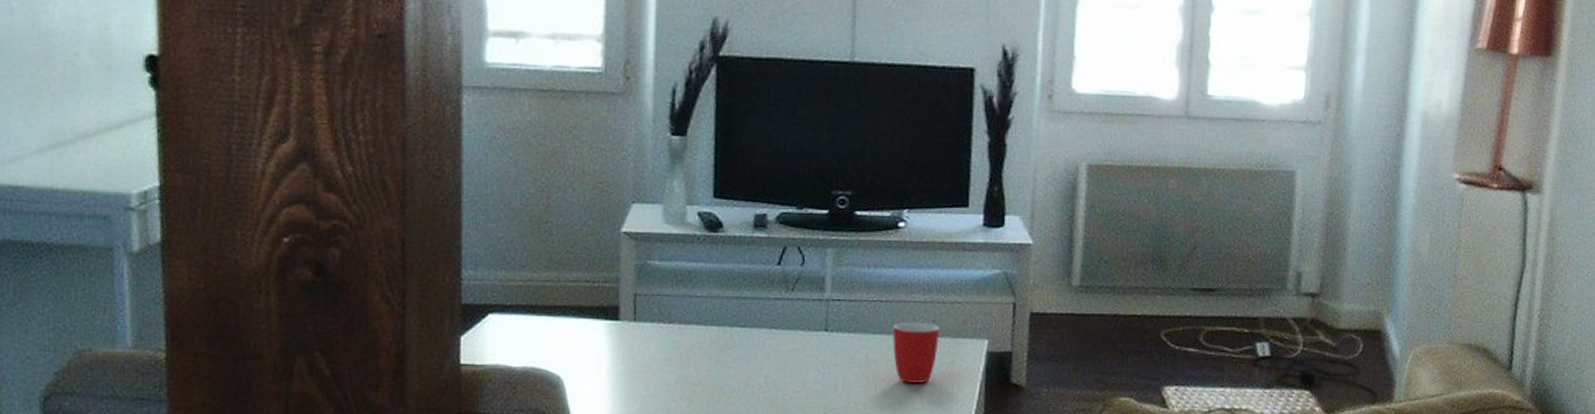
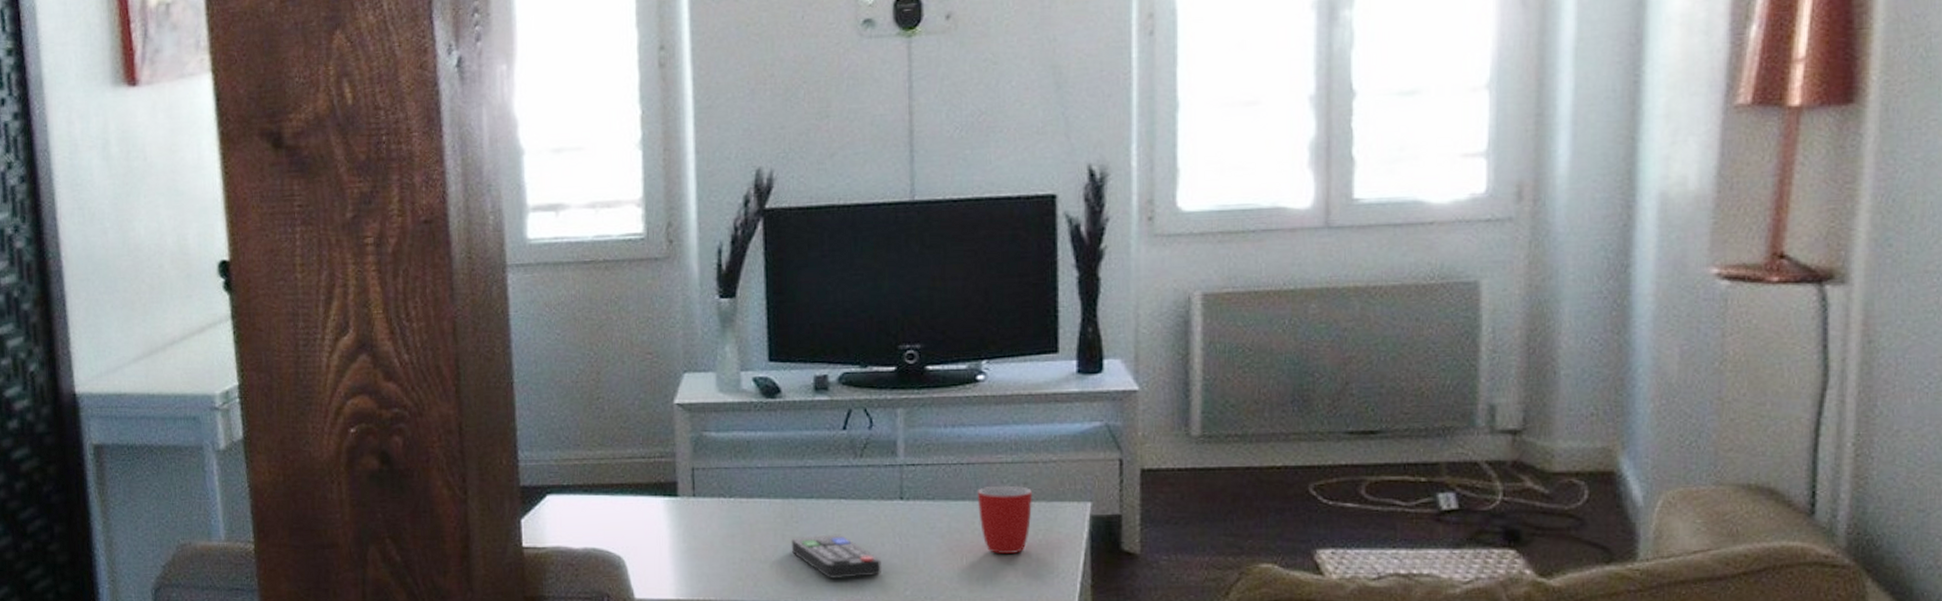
remote control: none [723,361,806,403] -> present [791,534,882,580]

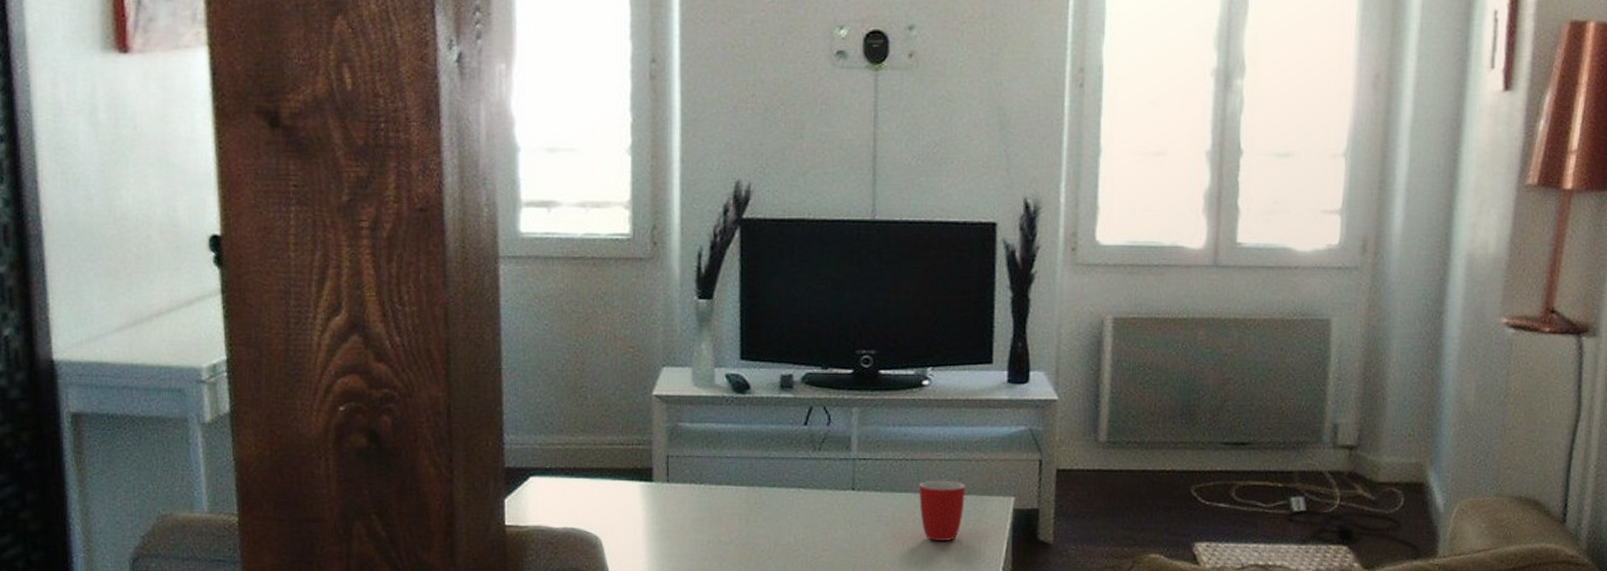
remote control: present [791,534,882,580] -> none [754,520,834,561]

